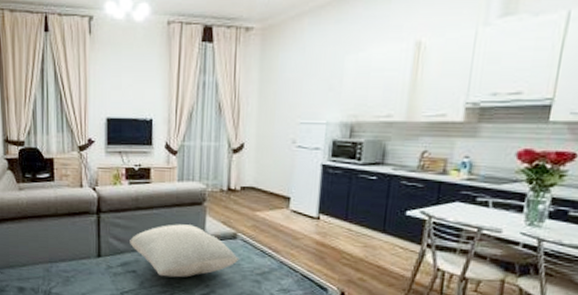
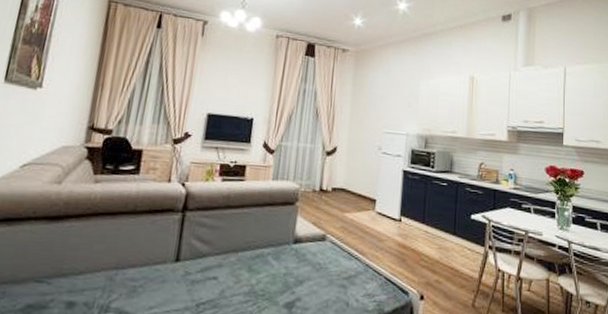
pillow: present [130,224,240,278] -> none [214,224,327,285]

